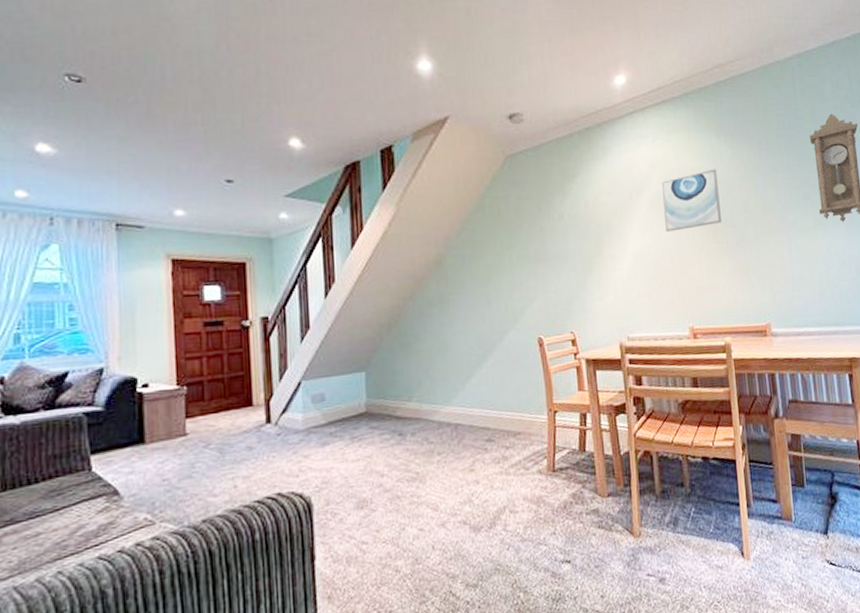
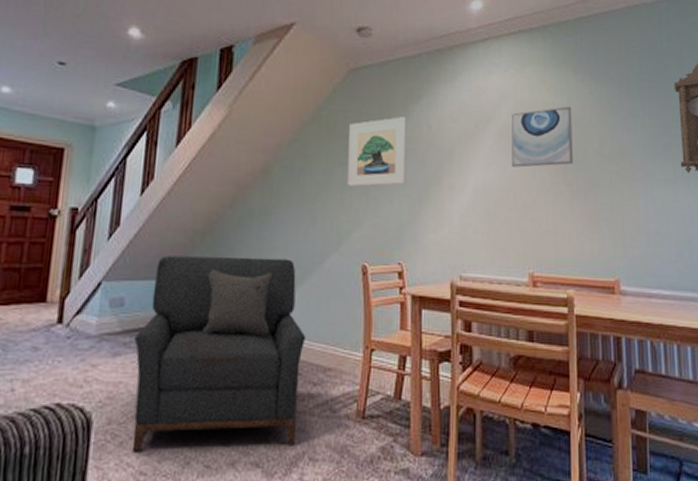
armchair: none [339,340,495,526] -> present [131,256,307,453]
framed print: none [512,196,571,267] -> present [347,117,408,187]

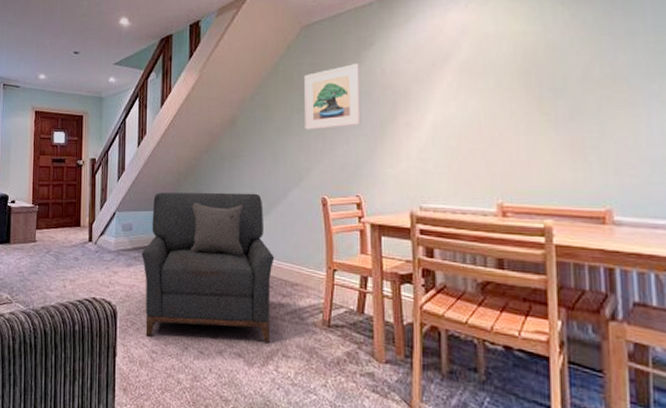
wall art: present [510,106,573,168] -> none [472,33,550,101]

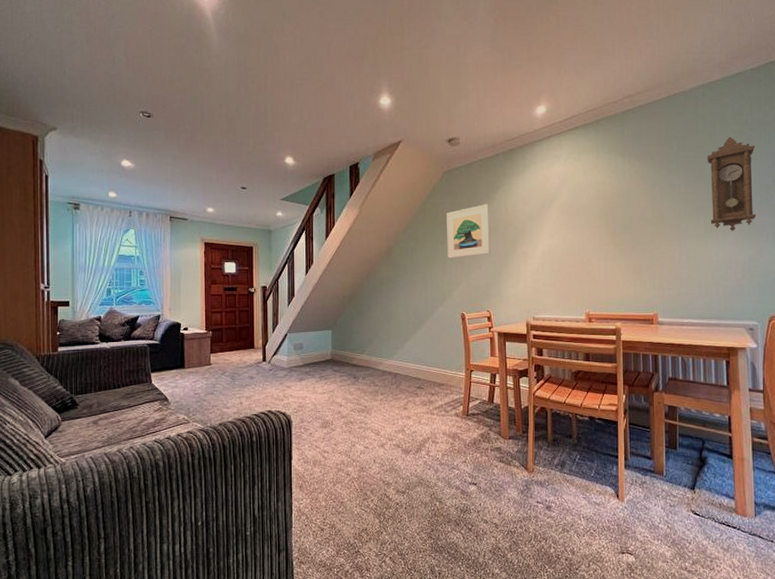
armchair: present [141,192,275,342] -> none [312,312,425,439]

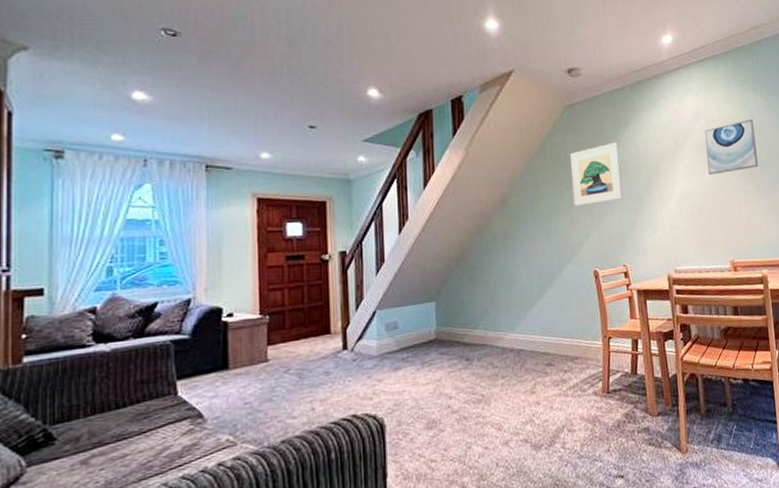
wall art: none [570,184,620,235] -> present [704,119,758,175]

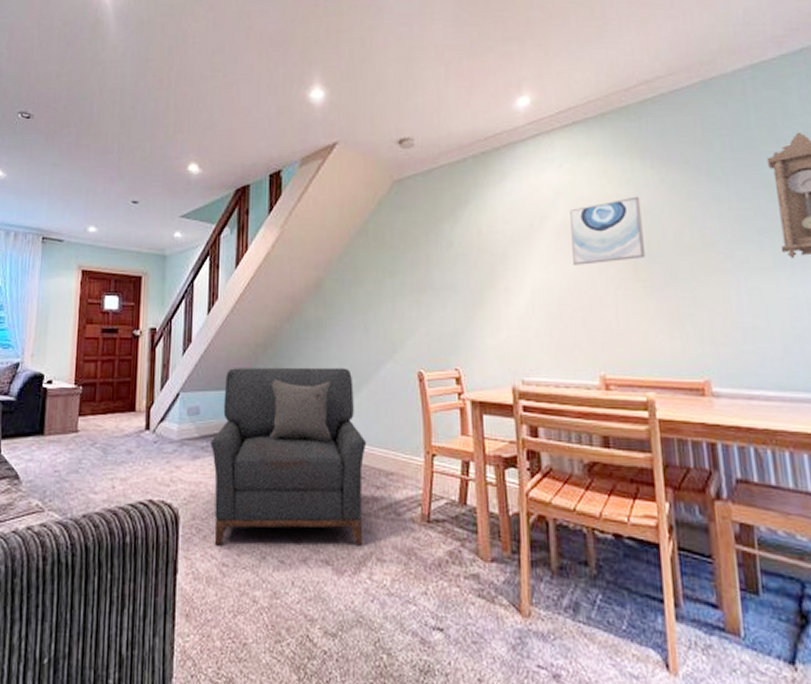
armchair: none [411,272,555,445] -> present [210,367,367,546]
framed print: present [570,143,623,206] -> none [397,223,459,295]

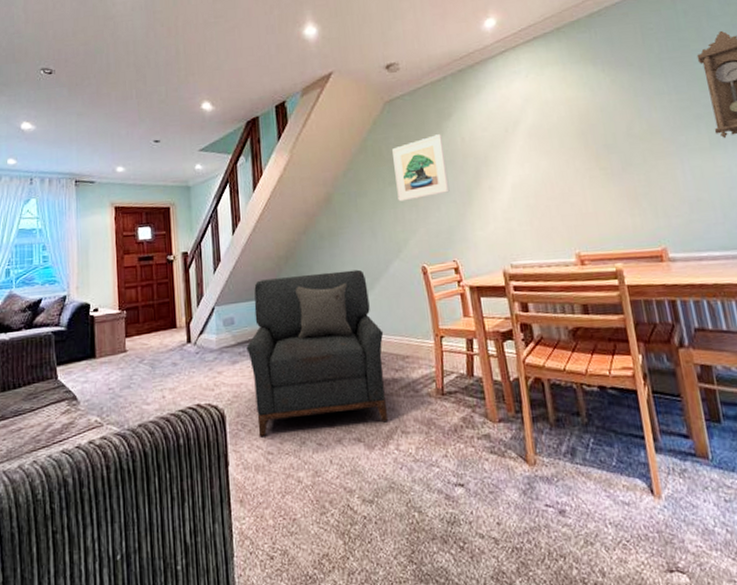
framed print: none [397,223,459,295] -> present [392,134,450,202]
wall art: present [568,196,645,265] -> none [536,97,604,161]

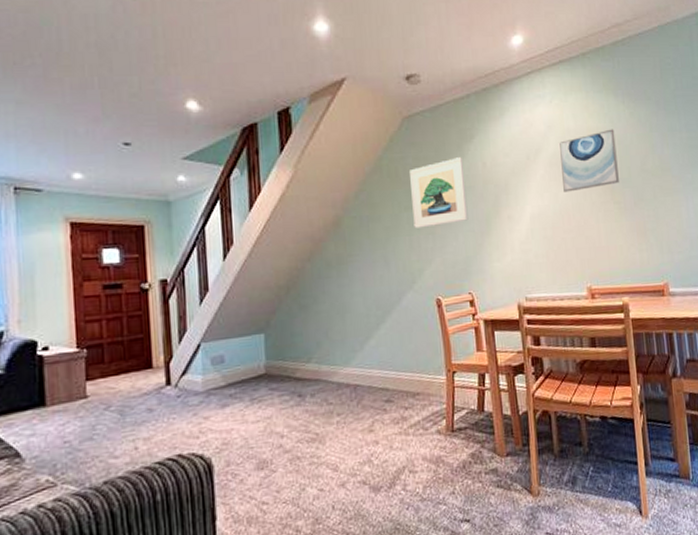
armchair: present [246,269,387,437] -> none [239,301,395,487]
wall art: none [536,97,604,161] -> present [558,129,619,192]

